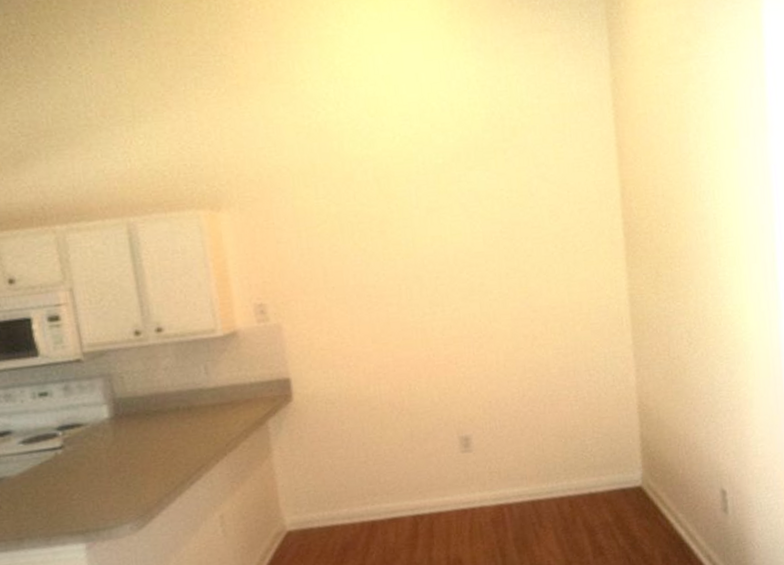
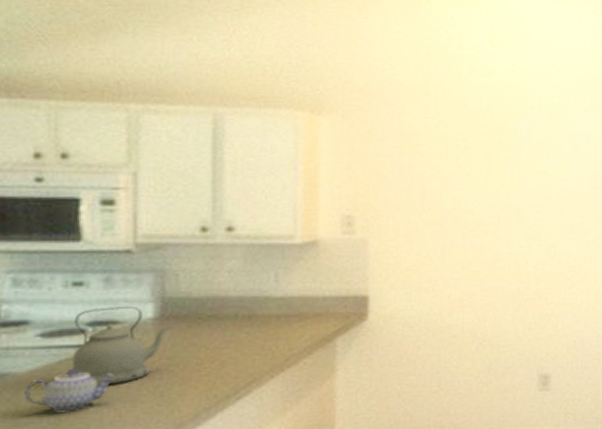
teapot: none [19,468,88,508] -> present [24,368,116,412]
kettle: none [46,409,127,481] -> present [71,306,173,385]

